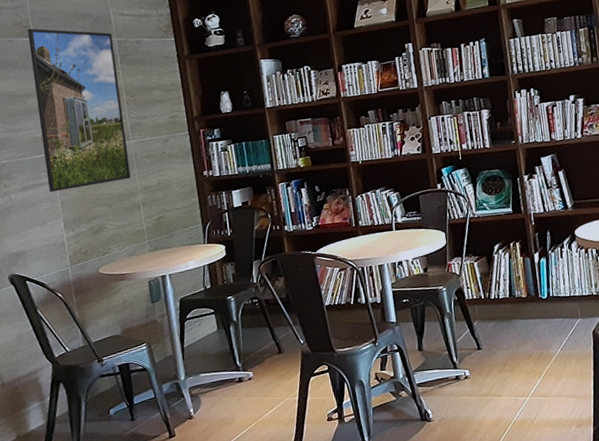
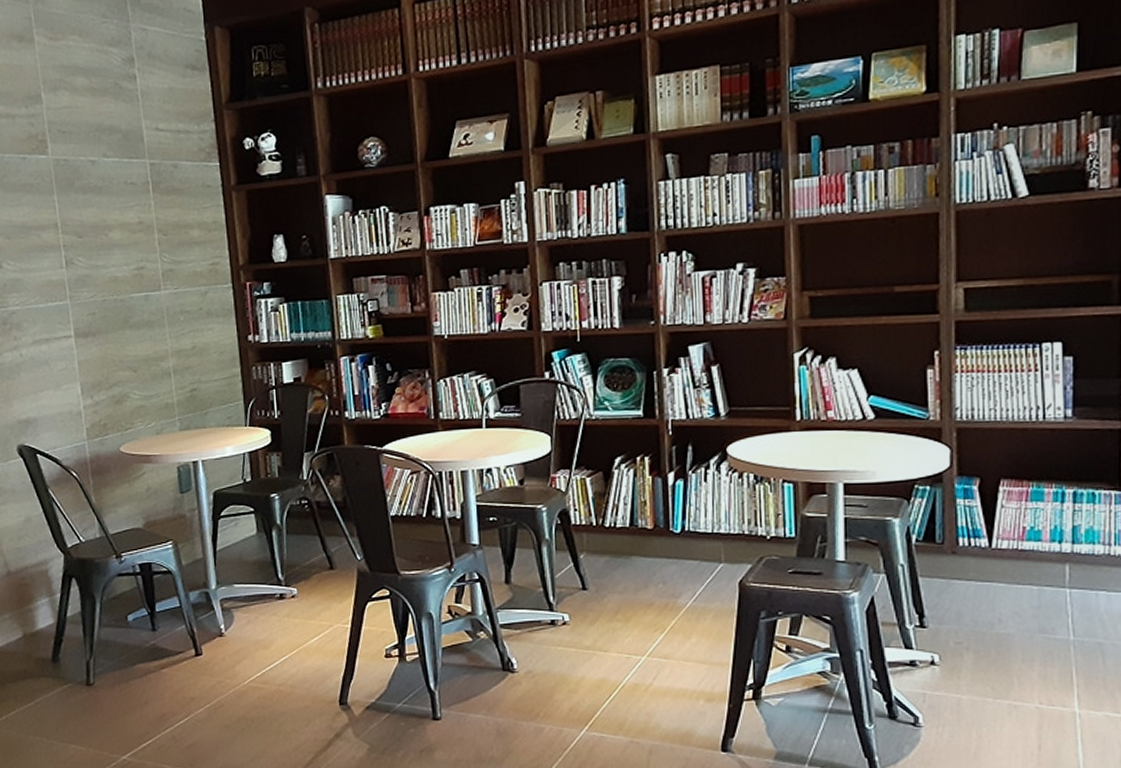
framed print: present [28,28,131,193] -> none [44,143,161,350]

